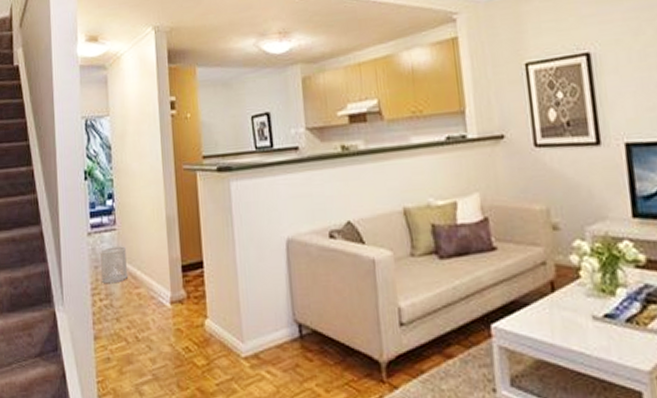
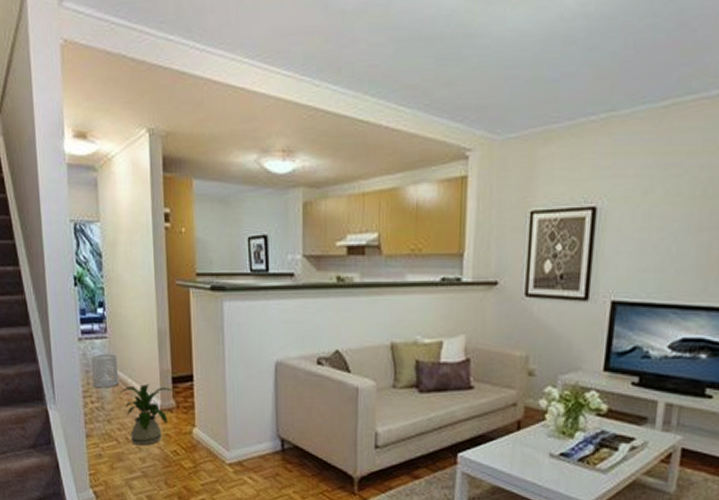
house plant: none [125,274,185,344] -> present [116,383,175,446]

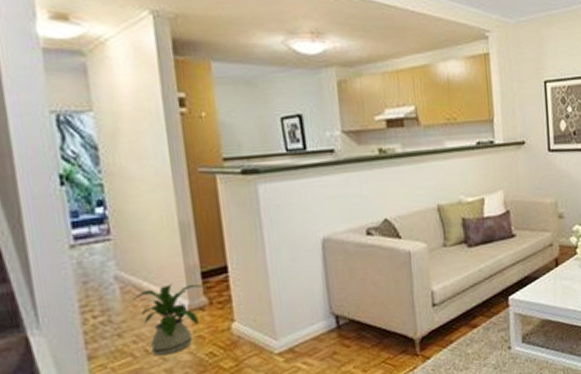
wastebasket: present [90,354,120,388] -> none [88,257,132,300]

